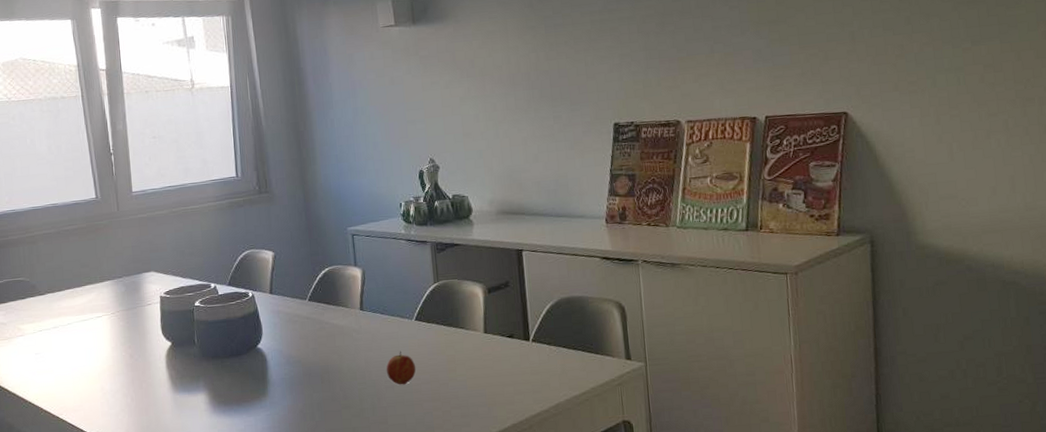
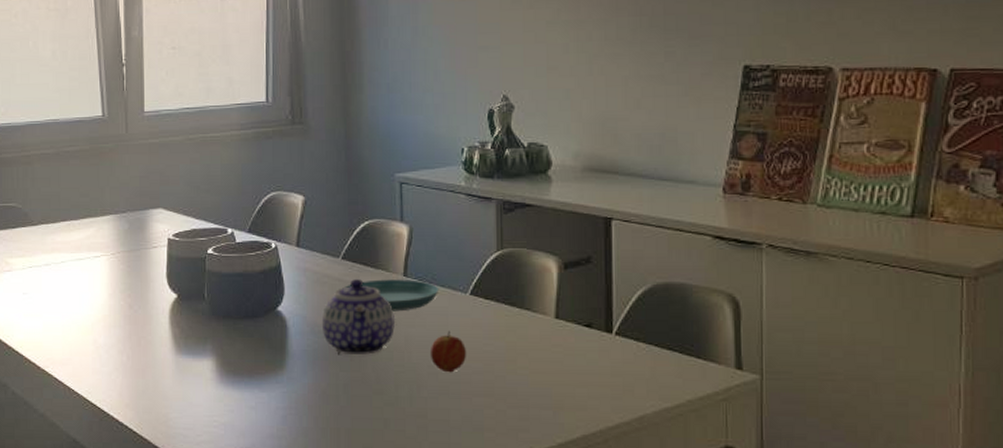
teapot: none [295,316,356,379] -> present [321,279,395,356]
saucer: none [310,312,389,340] -> present [342,279,438,312]

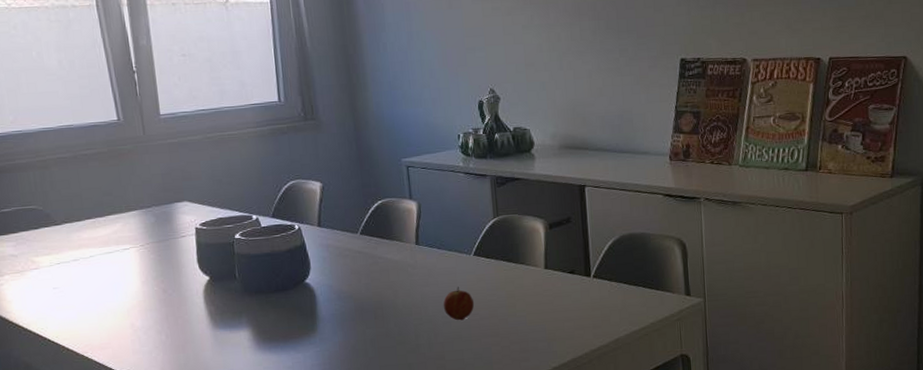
teapot: present [321,279,395,356] -> none [346,250,412,315]
saucer: present [342,279,438,312] -> none [363,247,447,275]

